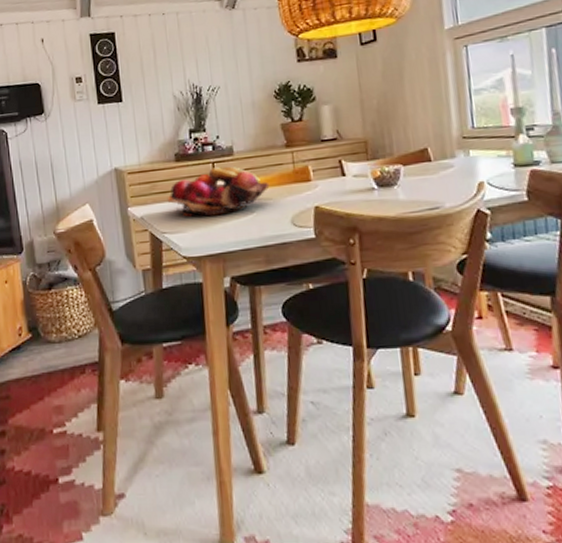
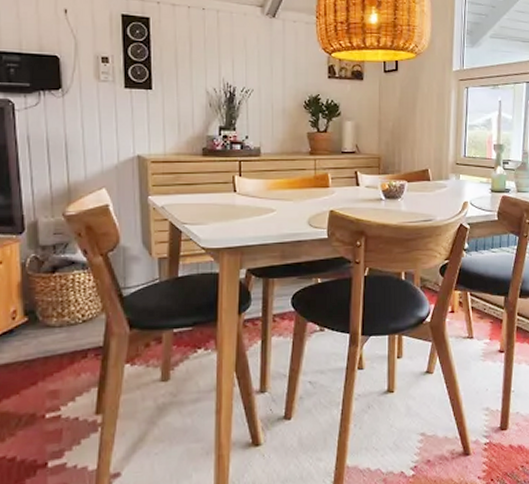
fruit basket: present [167,166,270,217] -> none [191,166,292,211]

